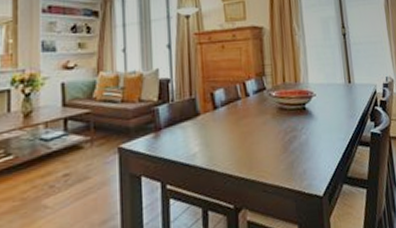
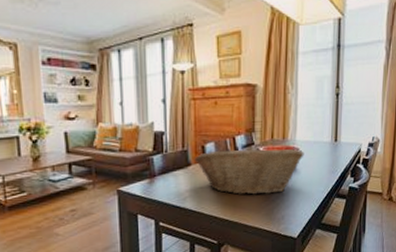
fruit basket: none [203,93,319,147] -> present [194,149,304,195]

